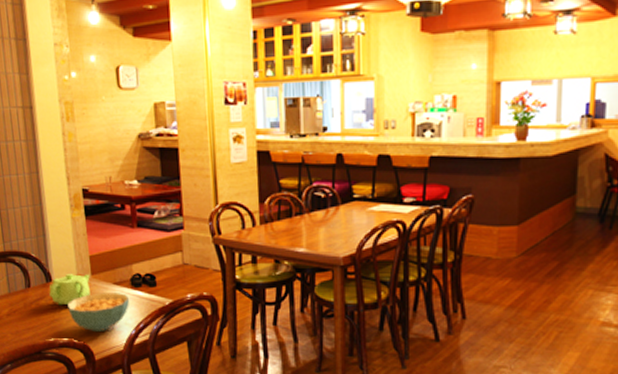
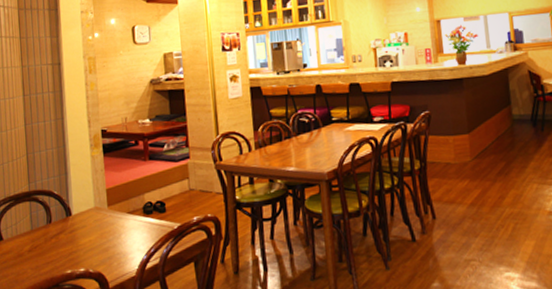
teapot: present [49,274,90,306] -> none [68,206,106,238]
cereal bowl: present [67,293,130,333] -> none [85,221,142,261]

